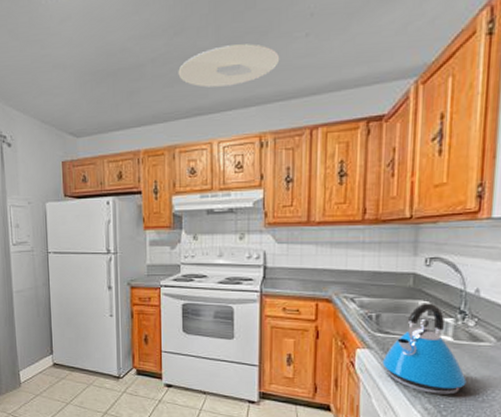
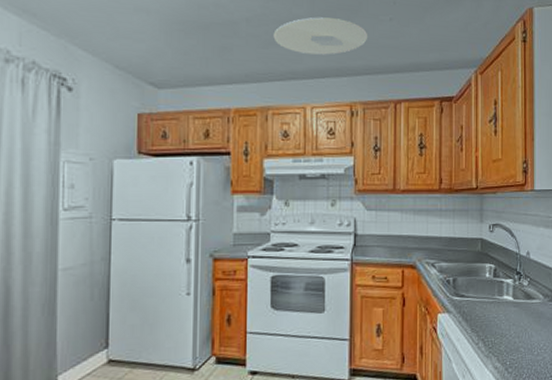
kettle: present [382,303,467,395] -> none [459,266,525,353]

